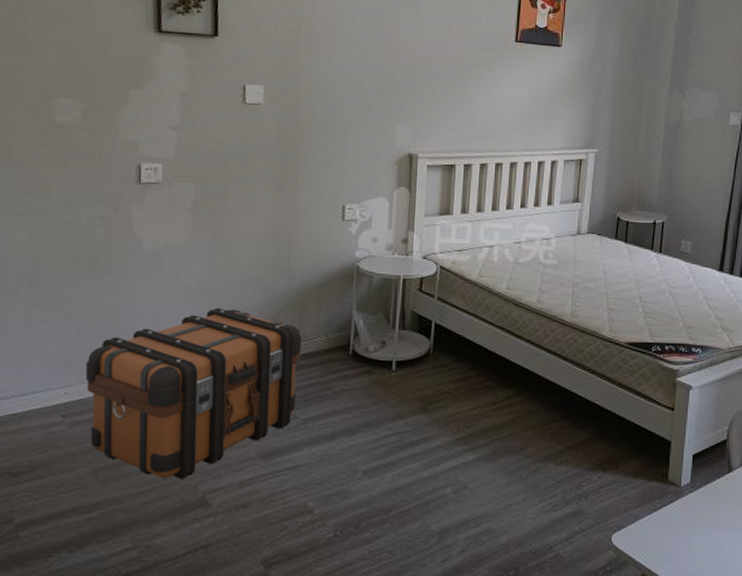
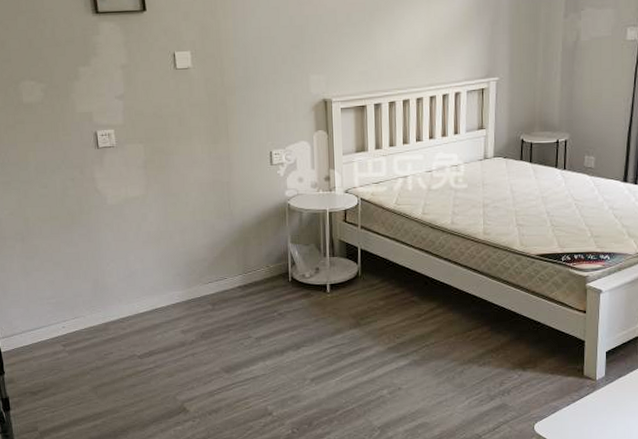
suitcase: present [85,307,302,479] -> none [76,249,248,391]

